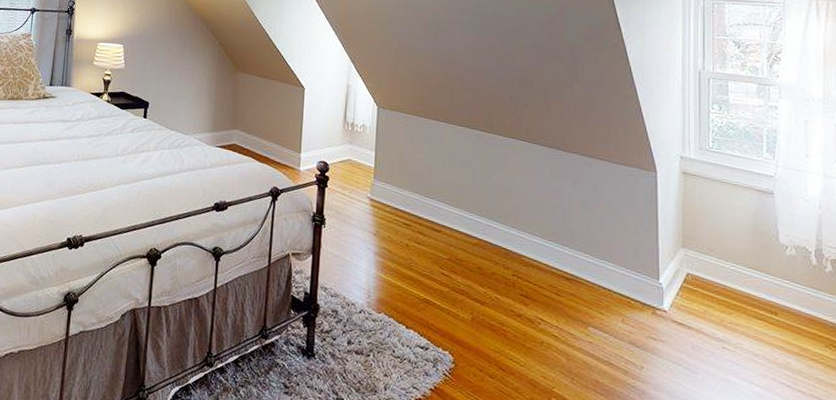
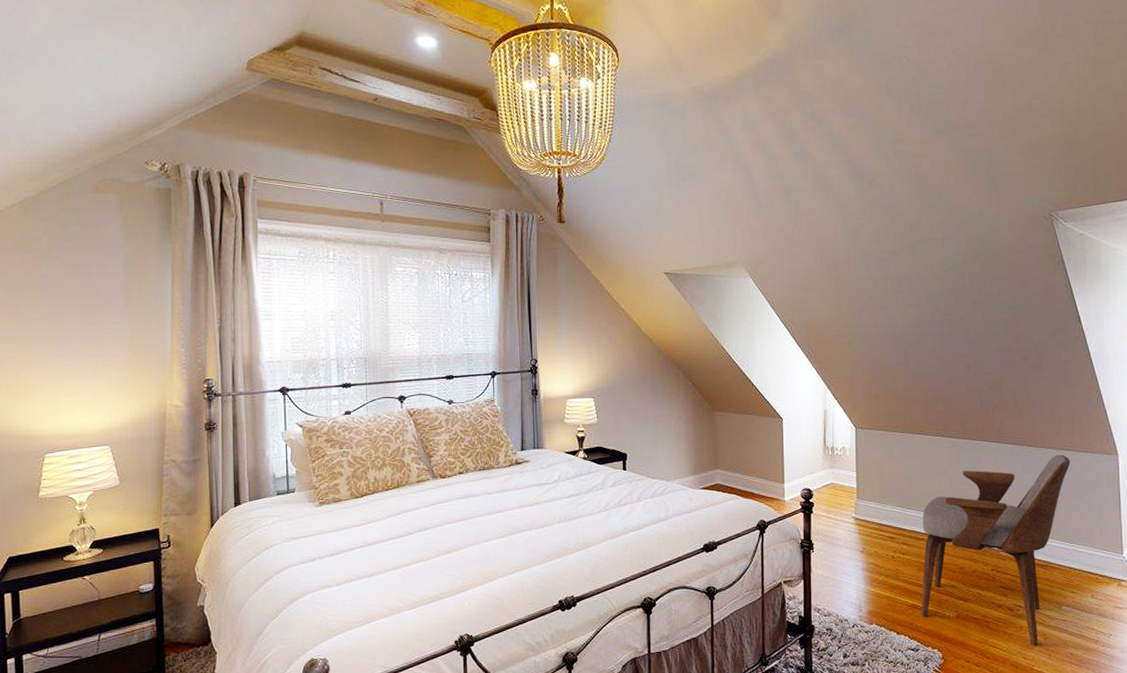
armchair: none [433,162,604,365] -> present [920,454,1071,645]

